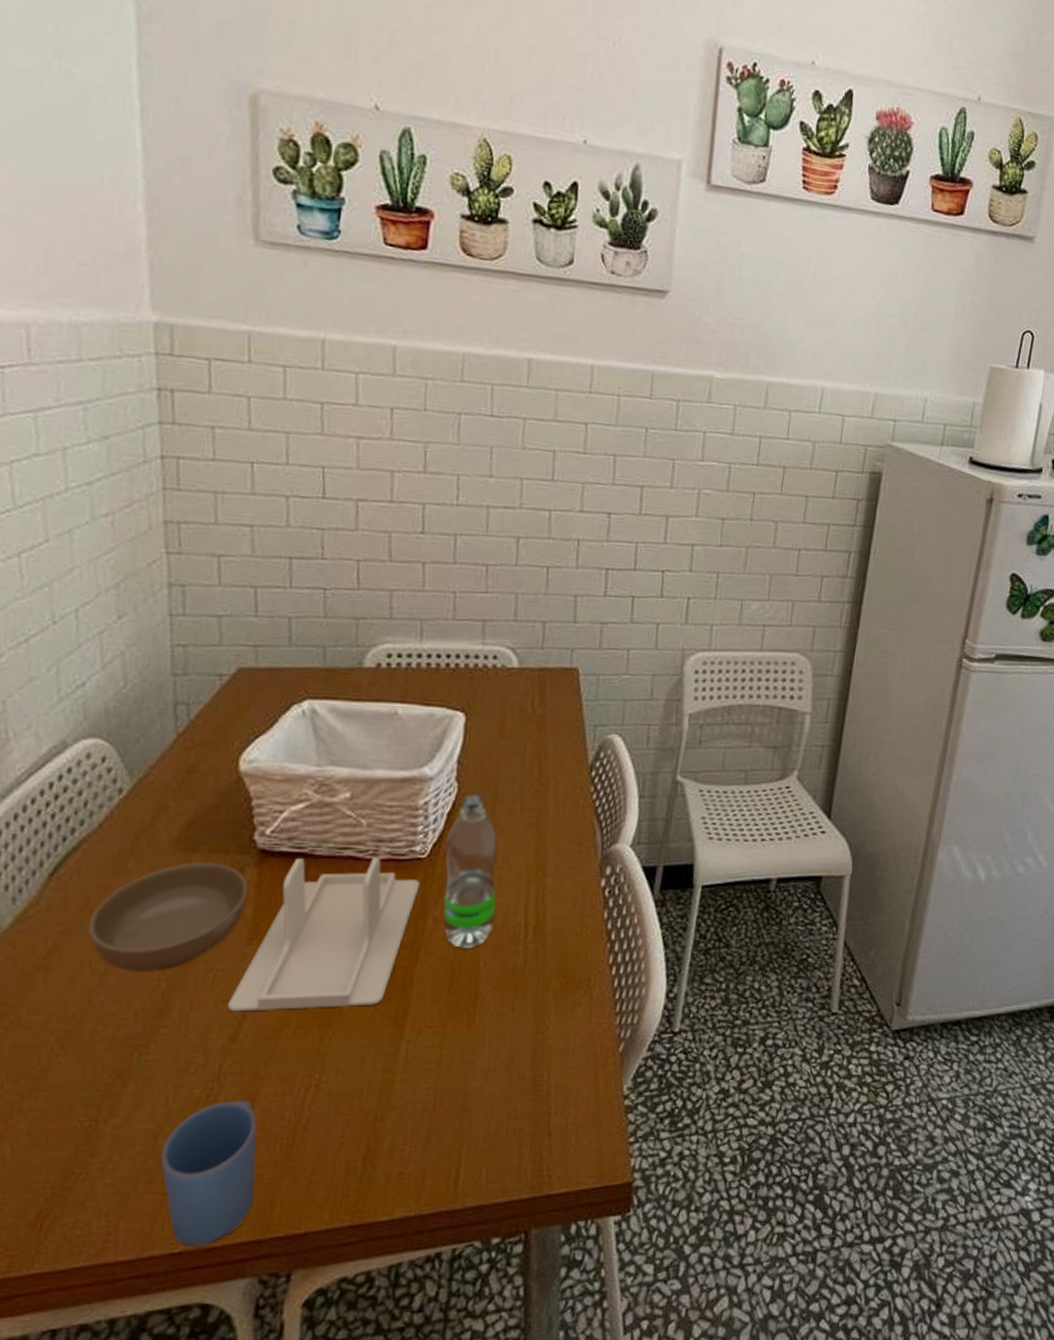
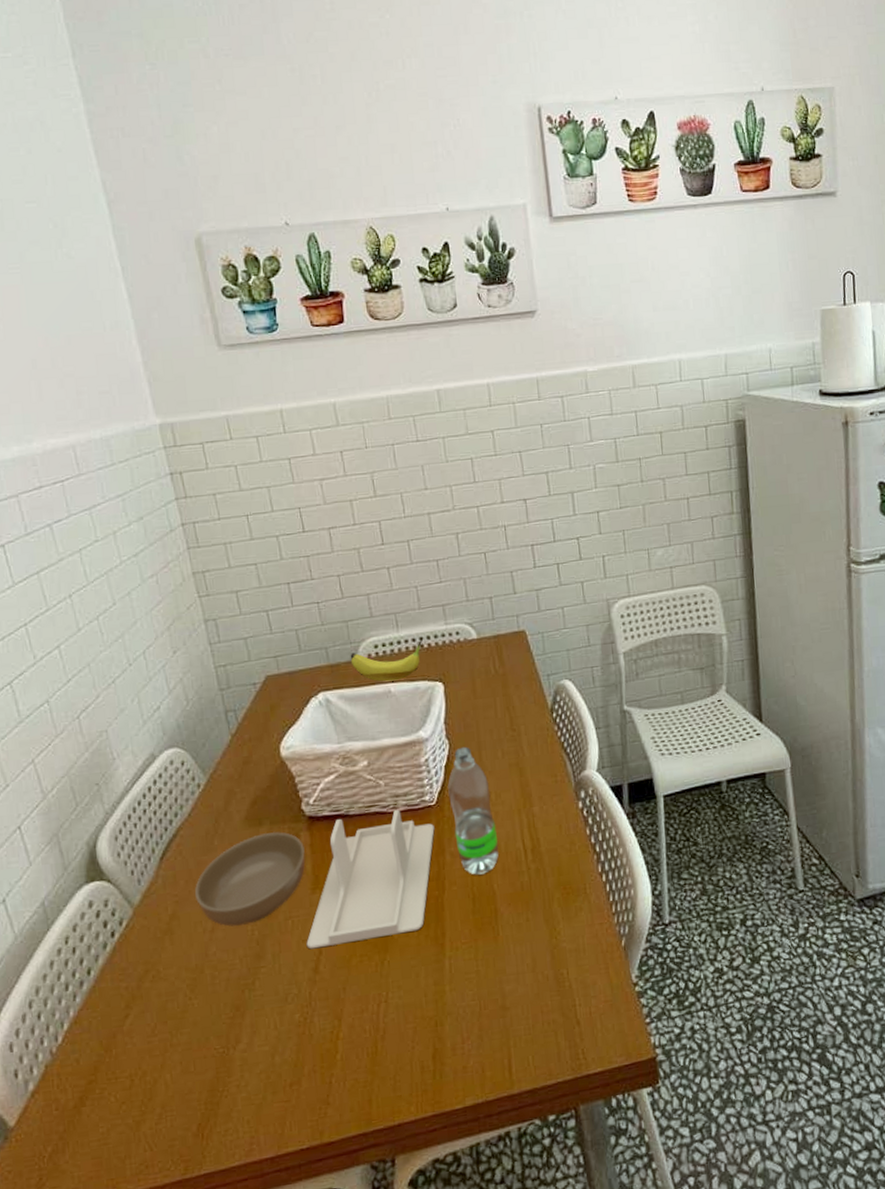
mug: present [160,1101,258,1248] -> none [279,1020,355,1144]
fruit: none [353,658,449,702] -> present [350,640,422,682]

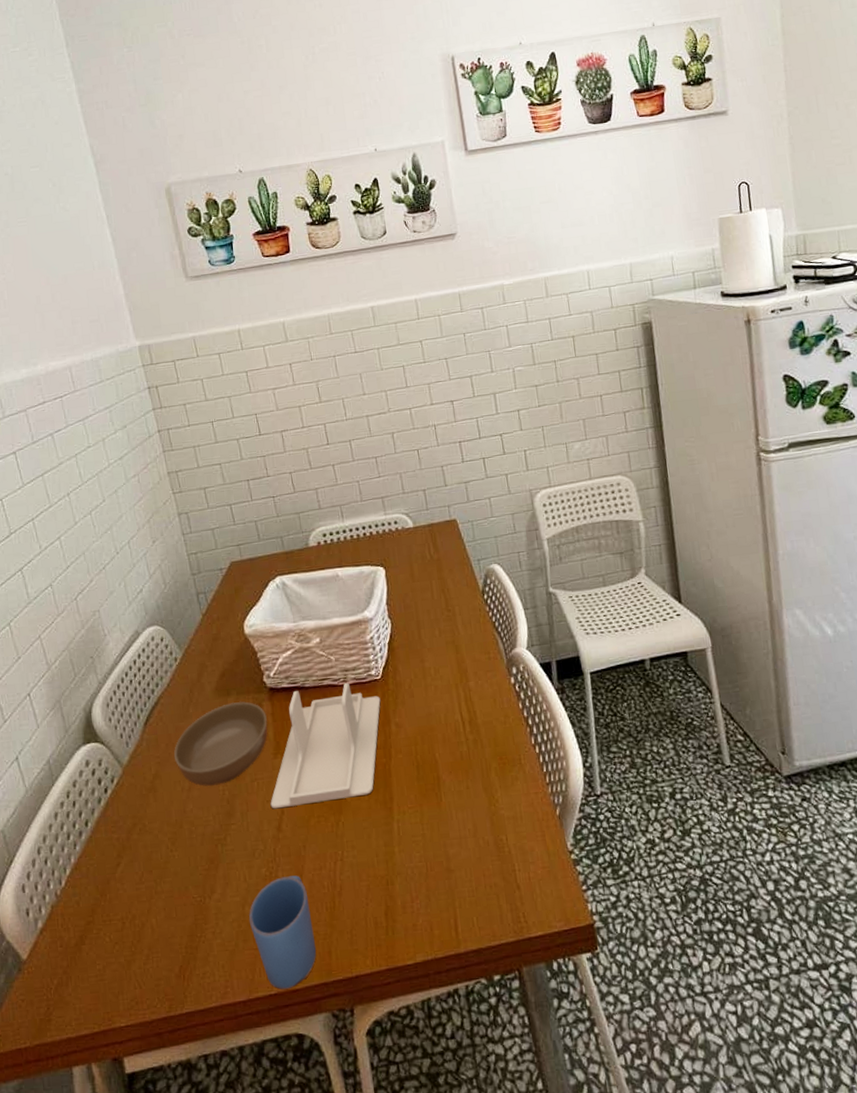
mug: none [279,1020,355,1144] -> present [248,875,317,990]
fruit: present [350,640,422,682] -> none [302,529,365,567]
bottle: present [448,746,499,875] -> none [391,625,439,745]

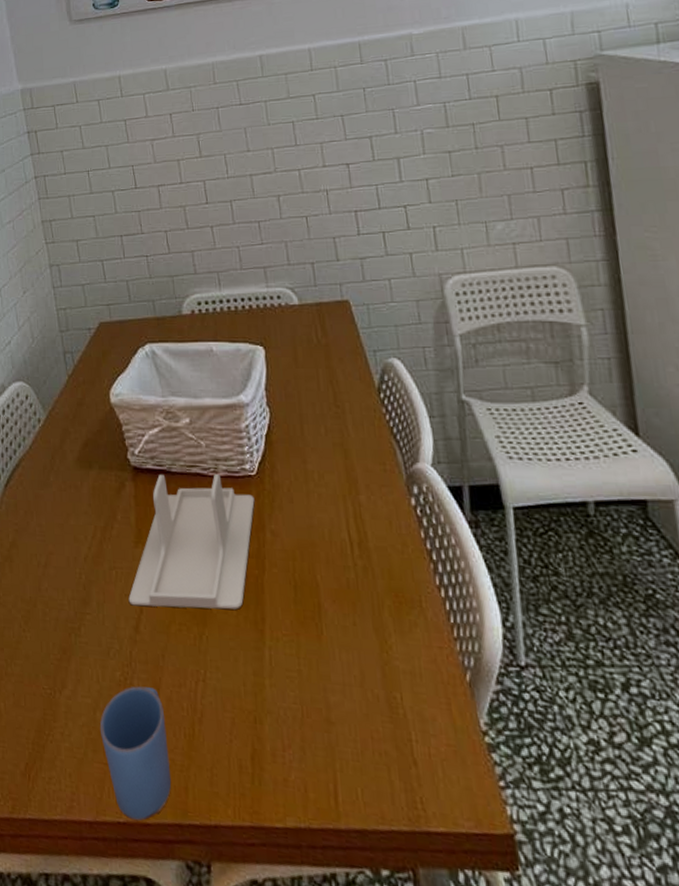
bowl: present [173,701,268,787] -> none [31,476,130,567]

